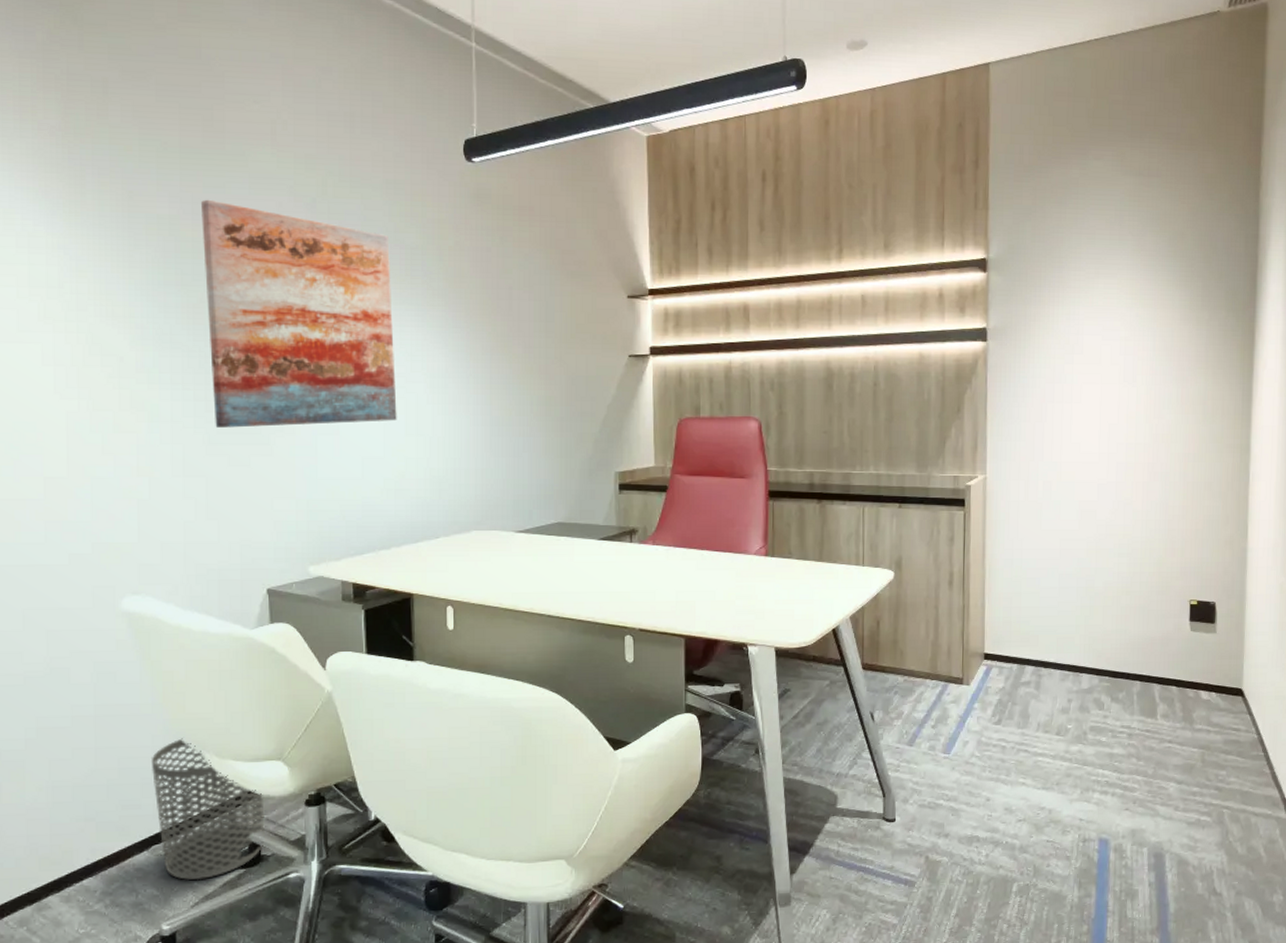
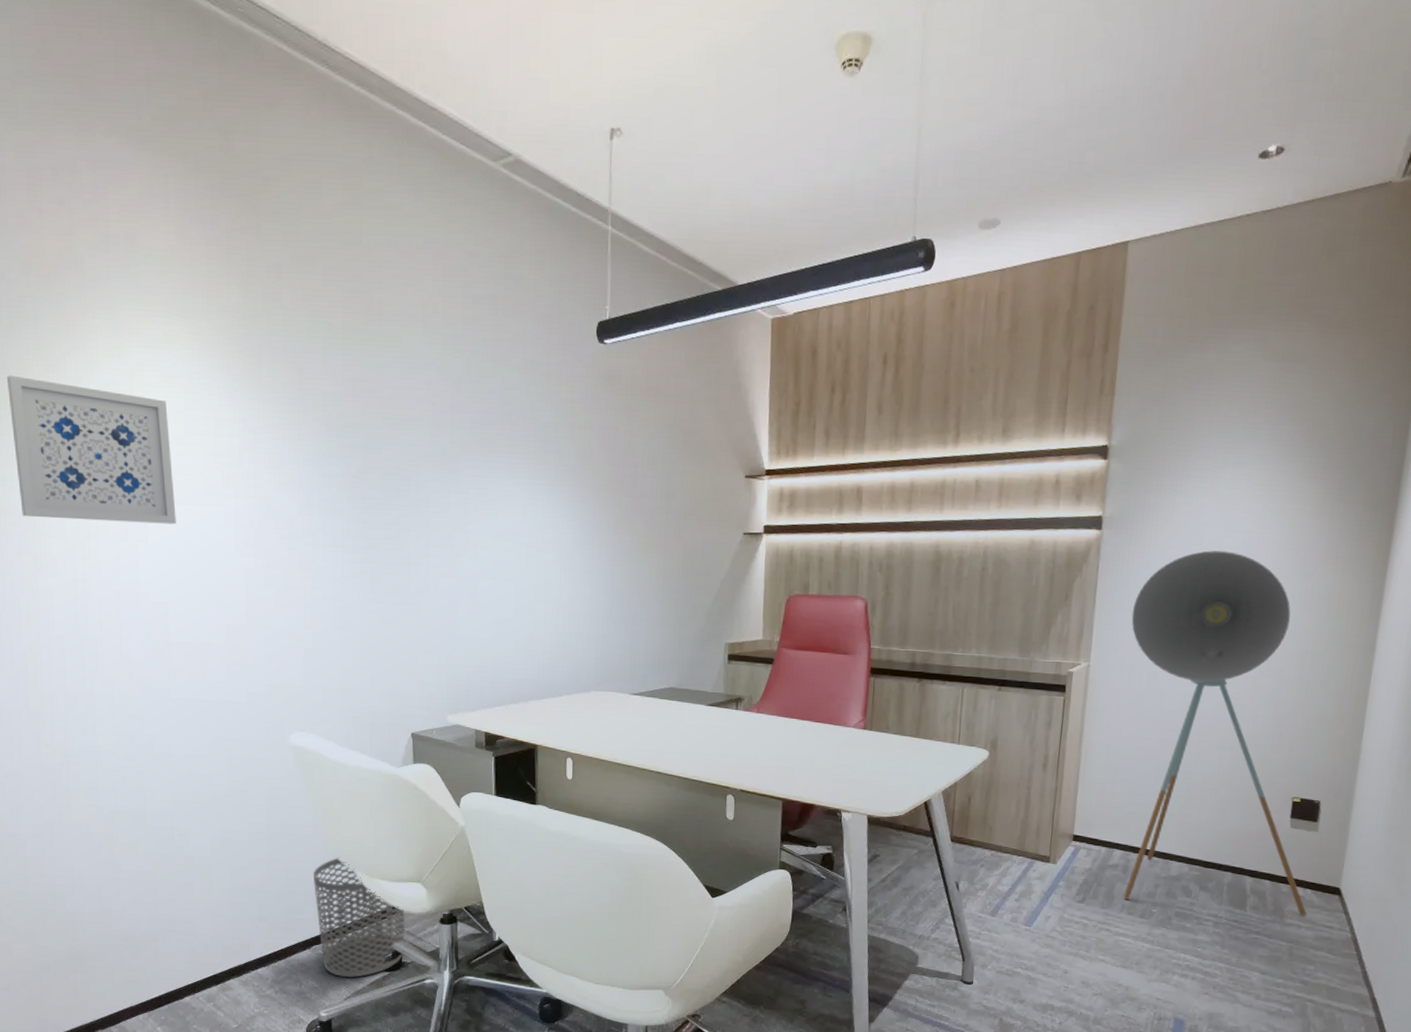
wall art: present [201,199,397,428] -> none [360,377,528,588]
floor lamp: none [1022,359,1215,720] -> present [1123,550,1307,916]

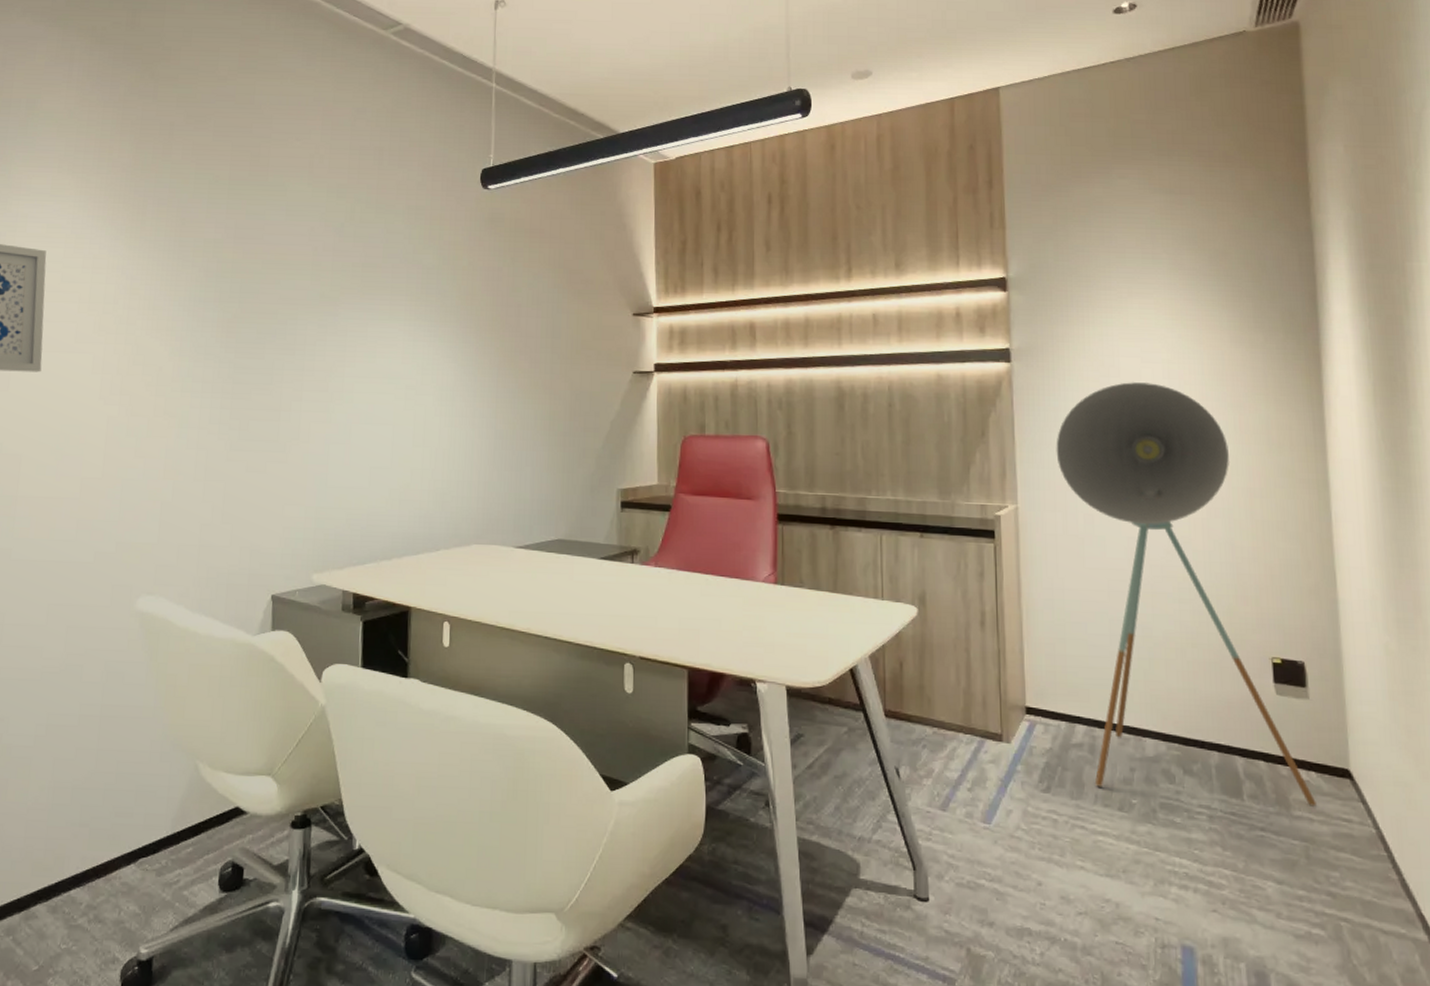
waste bin: present [312,857,405,978] -> none [147,745,250,901]

